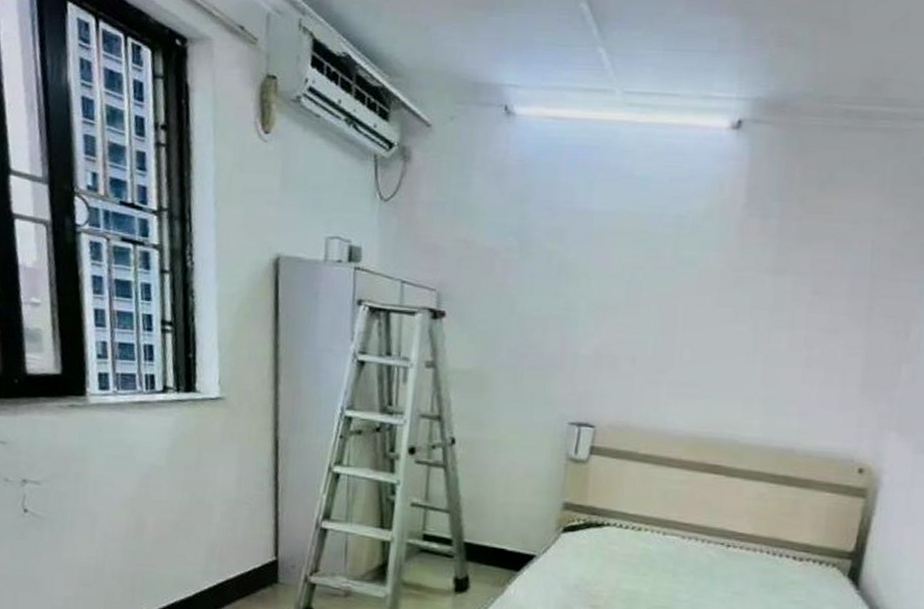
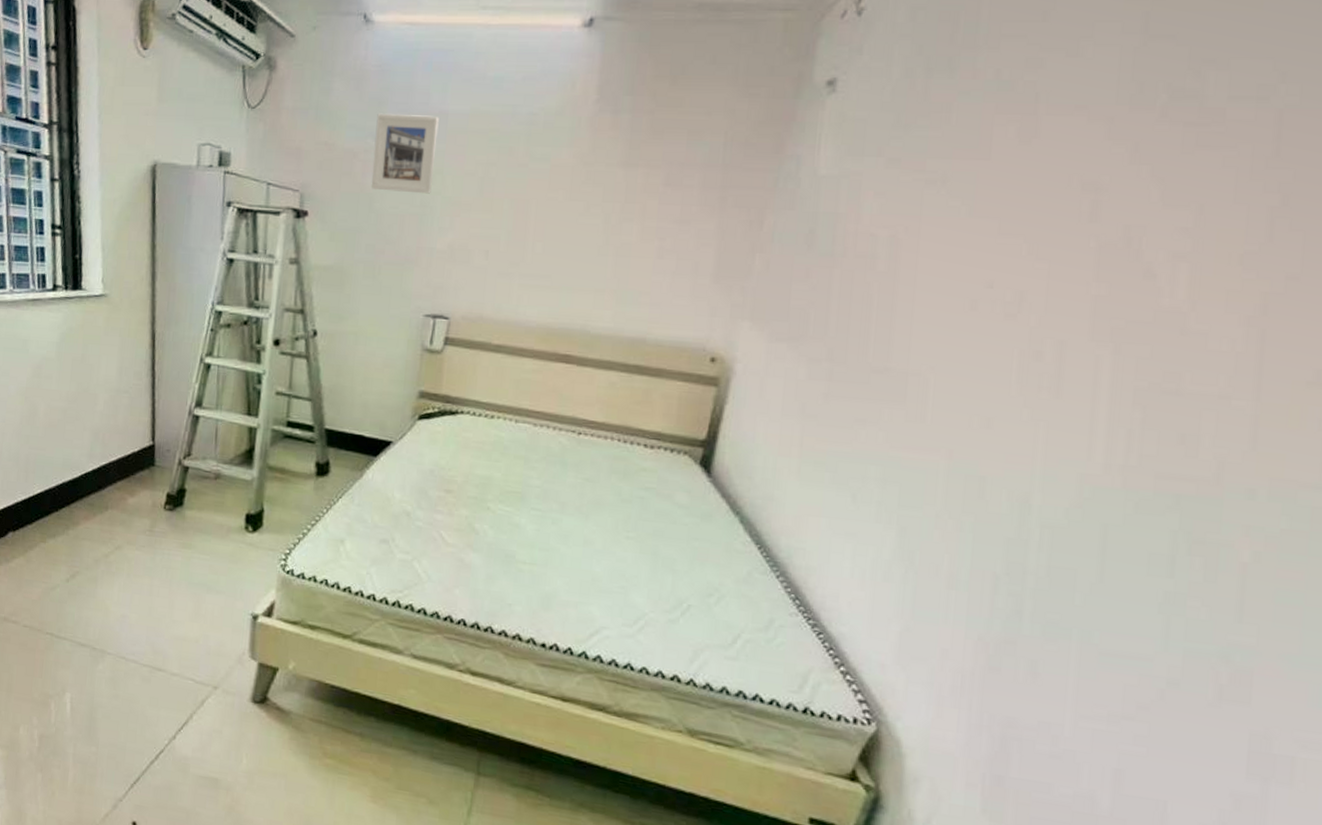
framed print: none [512,210,584,297] -> present [371,113,439,194]

